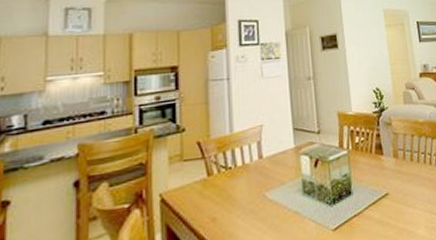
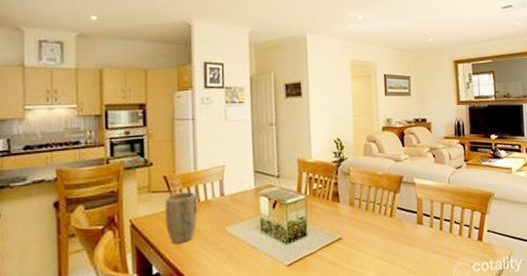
plant pot: none [198,157,234,217] -> present [164,192,197,243]

